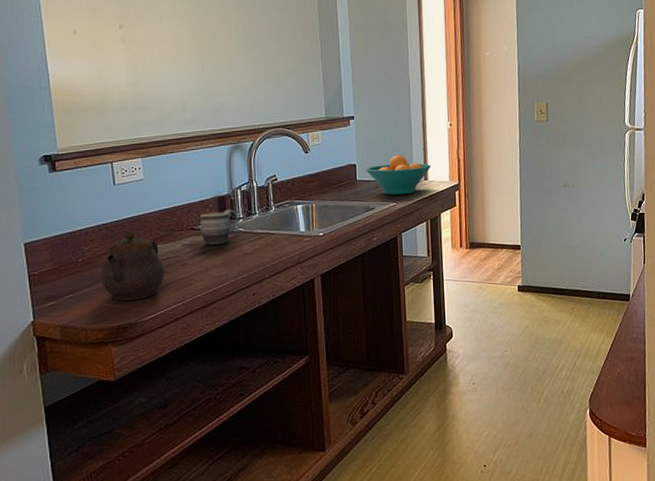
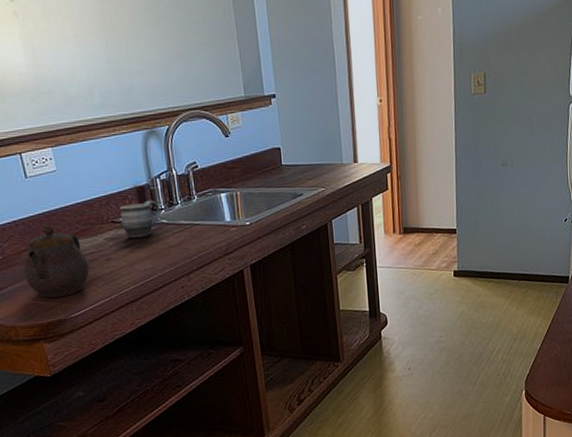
fruit bowl: present [366,155,431,195] -> none [291,136,360,180]

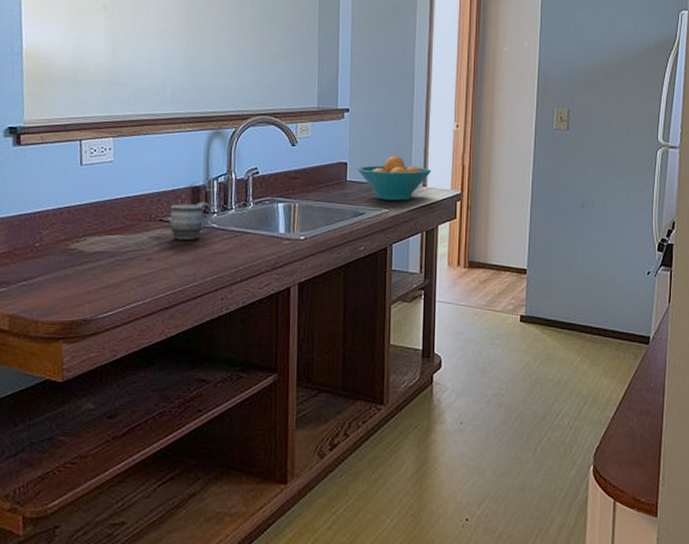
teapot: present [24,225,89,298] -> none [58,216,127,294]
fruit bowl: none [291,136,360,180] -> present [358,155,431,201]

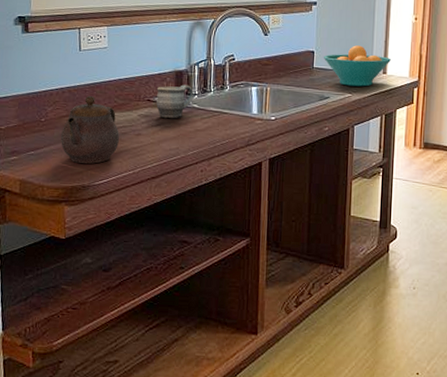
teapot: none [58,216,127,294] -> present [61,95,119,164]

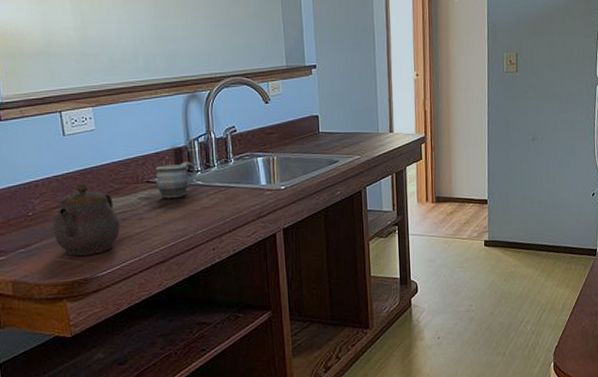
fruit bowl: present [324,45,391,87] -> none [329,106,396,148]

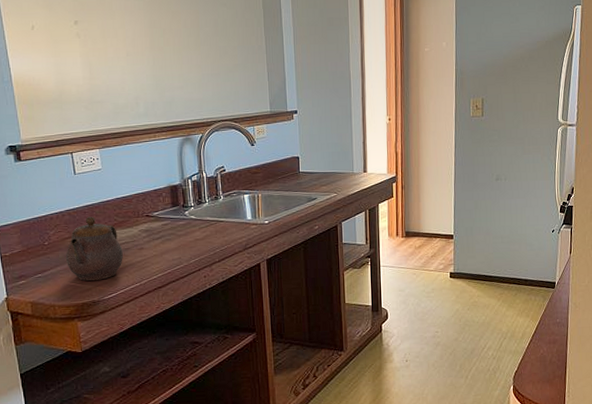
mug: present [155,161,196,199] -> none [154,198,190,232]

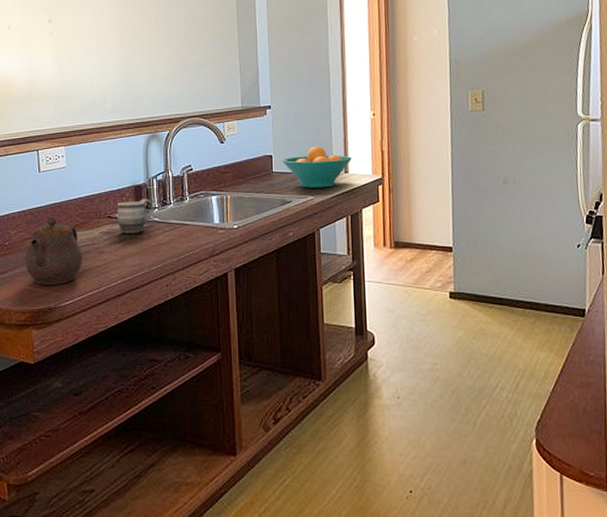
mug: none [154,198,190,232] -> present [116,199,153,234]
fruit bowl: none [308,148,370,186] -> present [283,146,352,188]

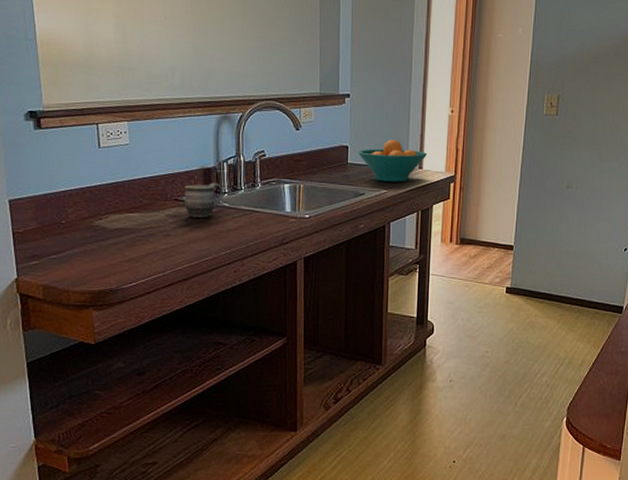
teapot: present [25,216,82,285] -> none [84,195,147,267]

